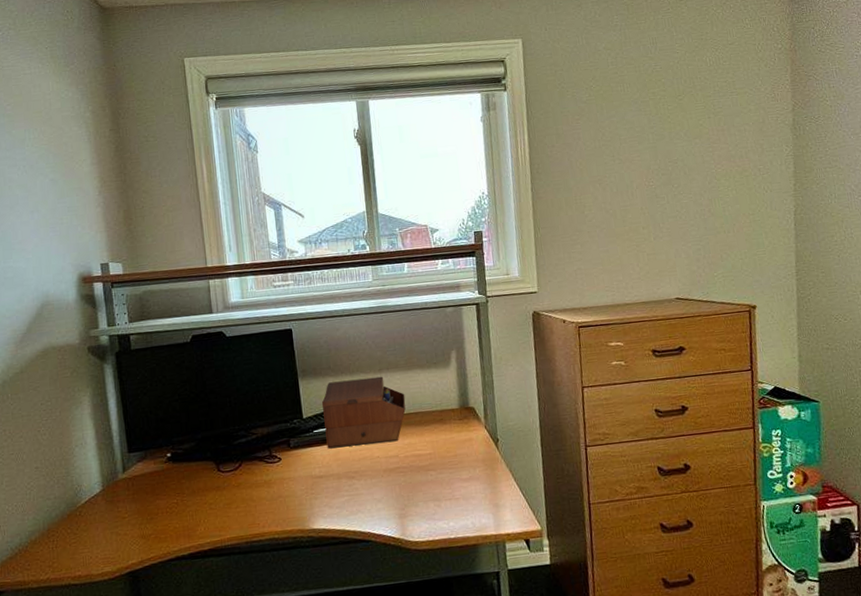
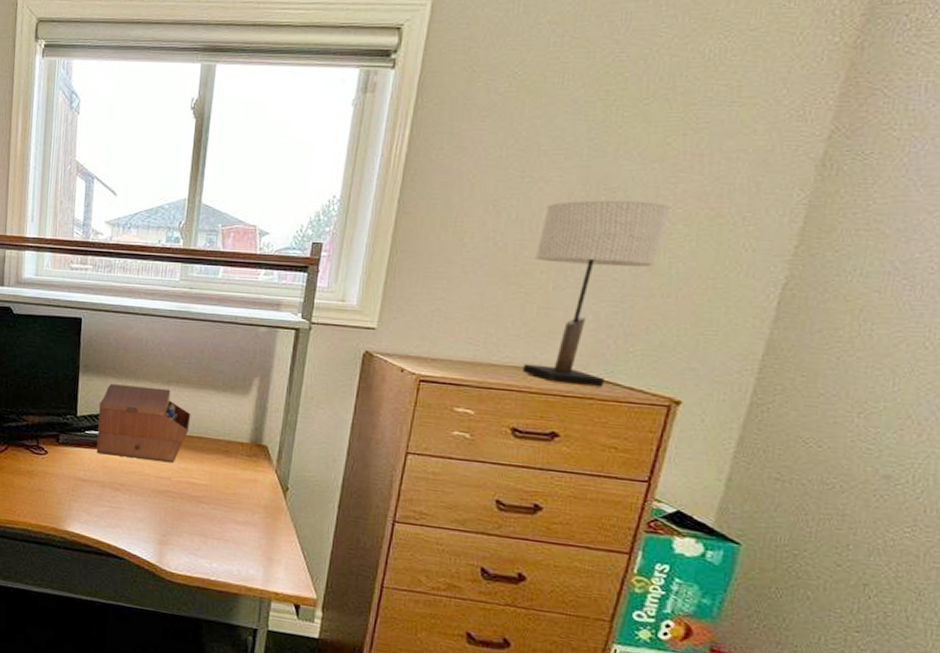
table lamp: none [635,166,714,309] -> present [522,200,671,388]

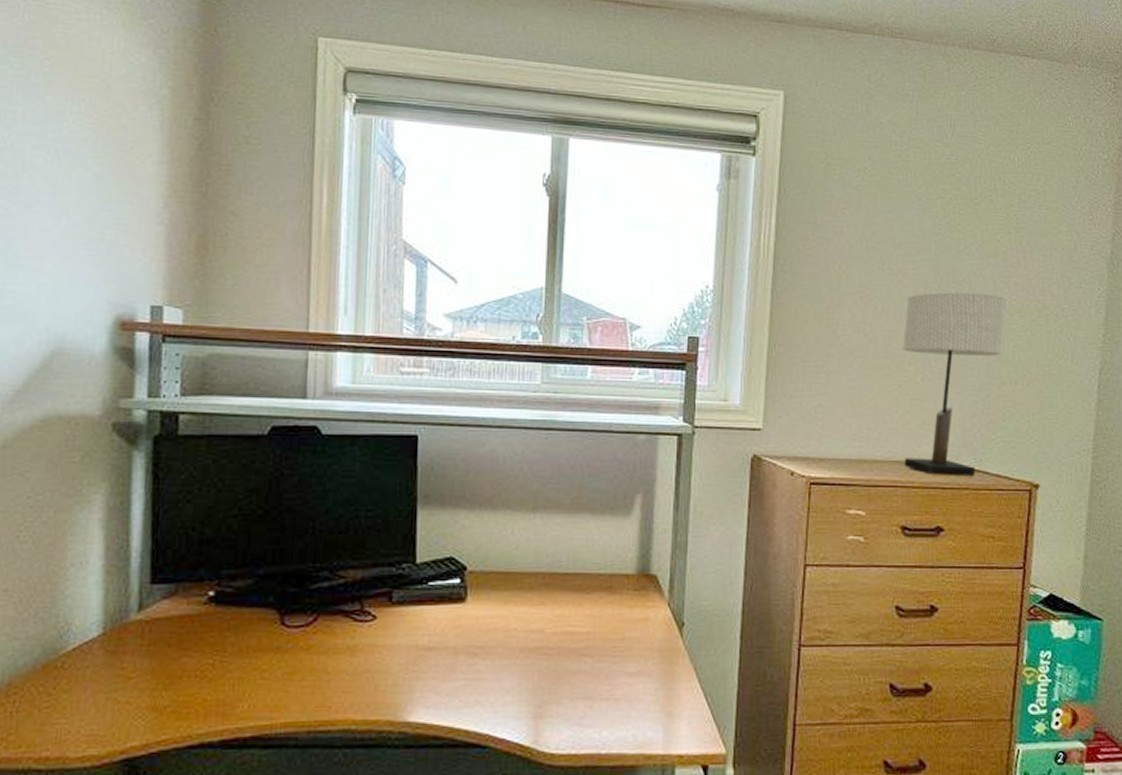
sewing box: present [96,384,191,462] -> none [445,517,564,610]

